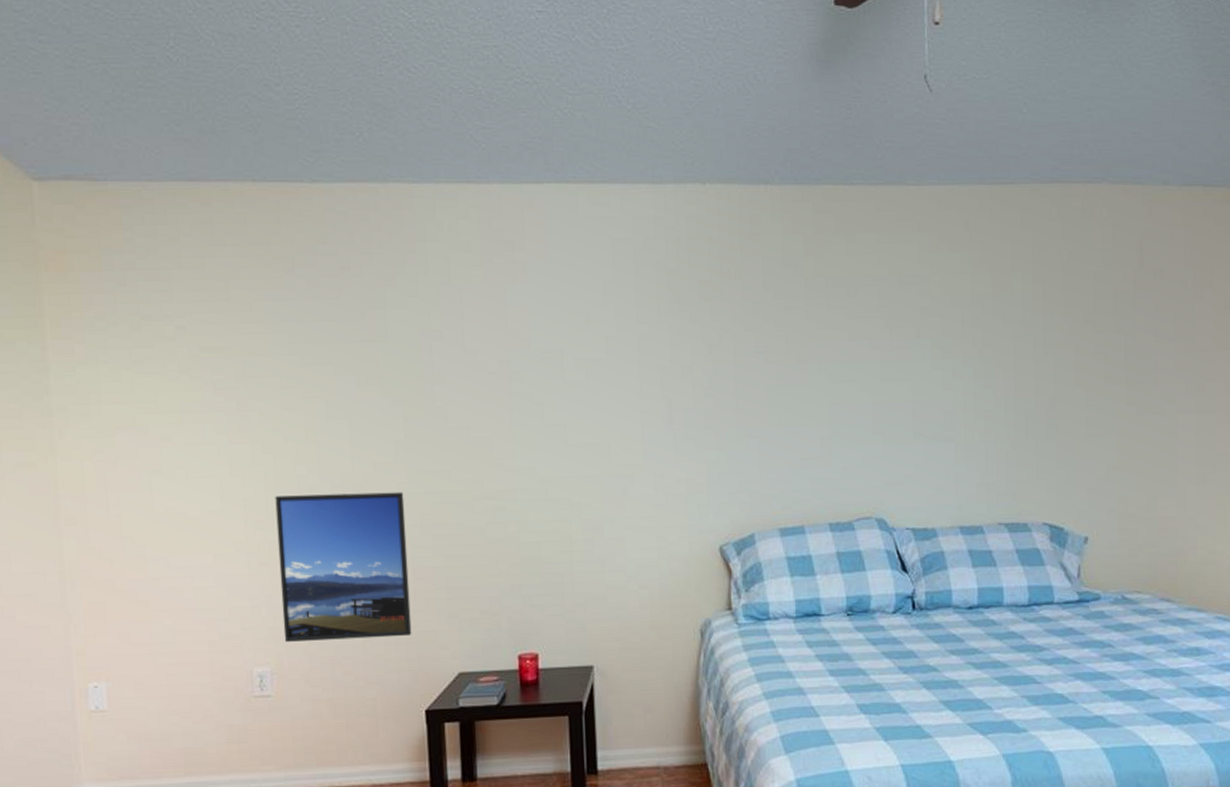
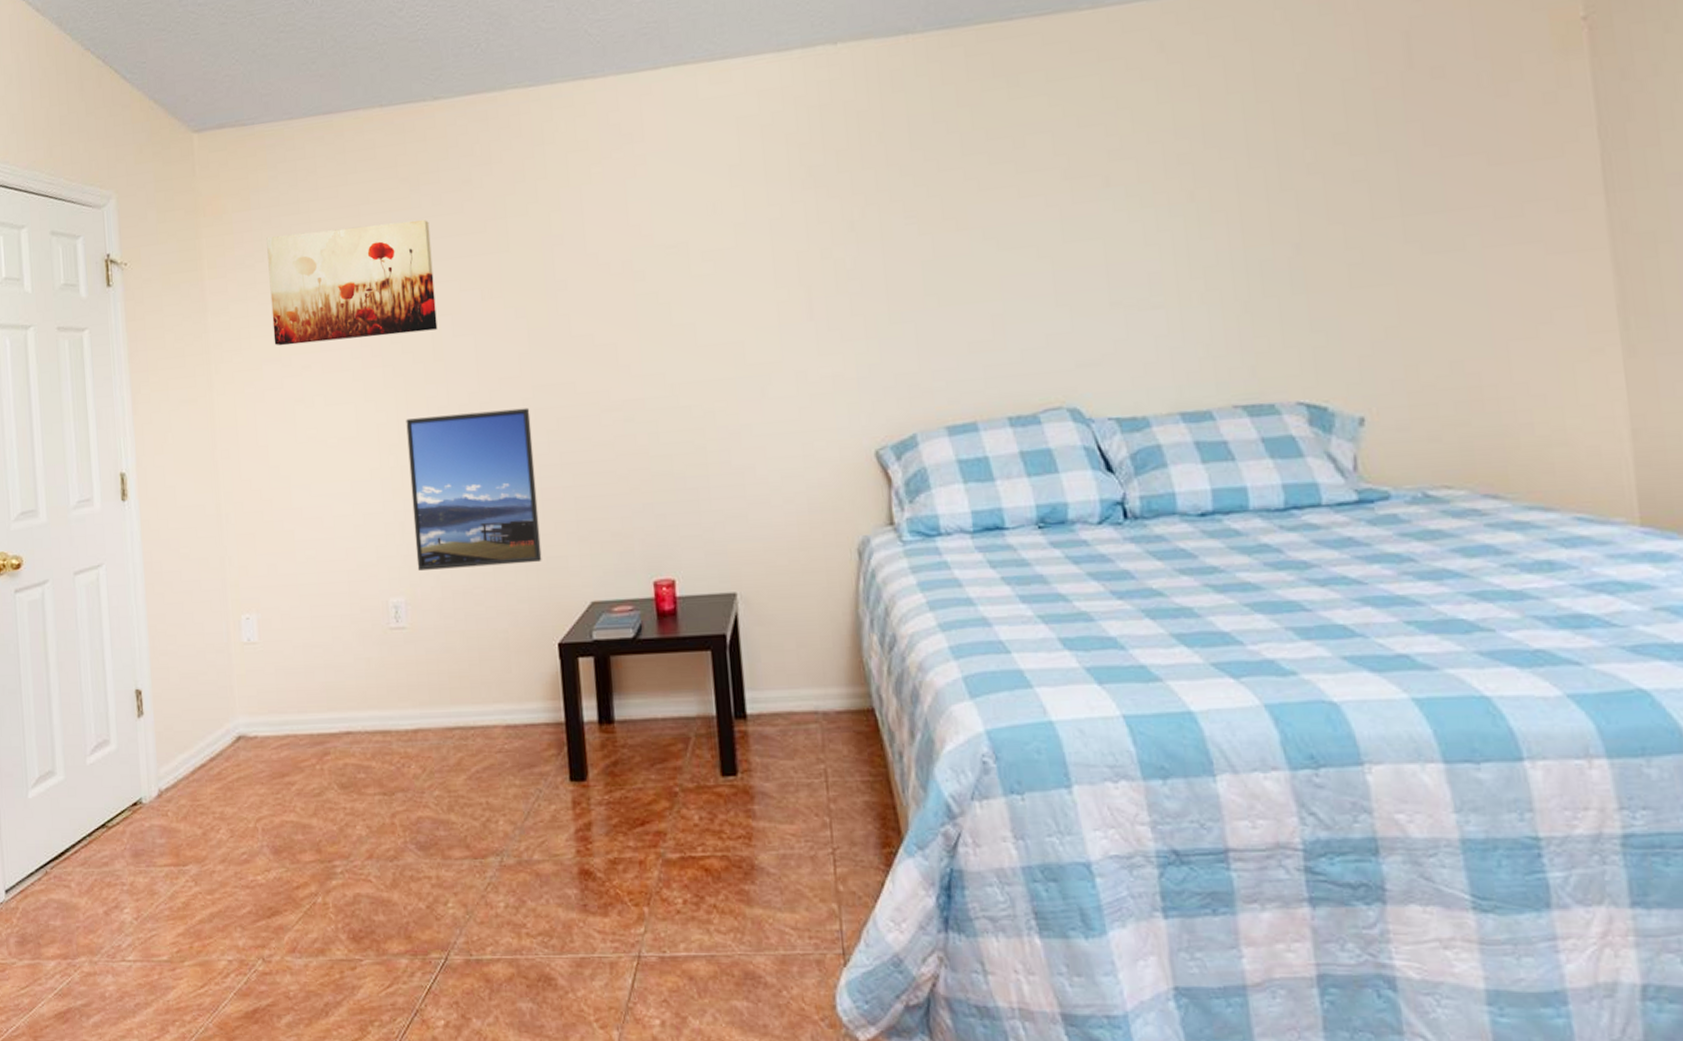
wall art: none [121,300,311,415] -> present [266,219,438,346]

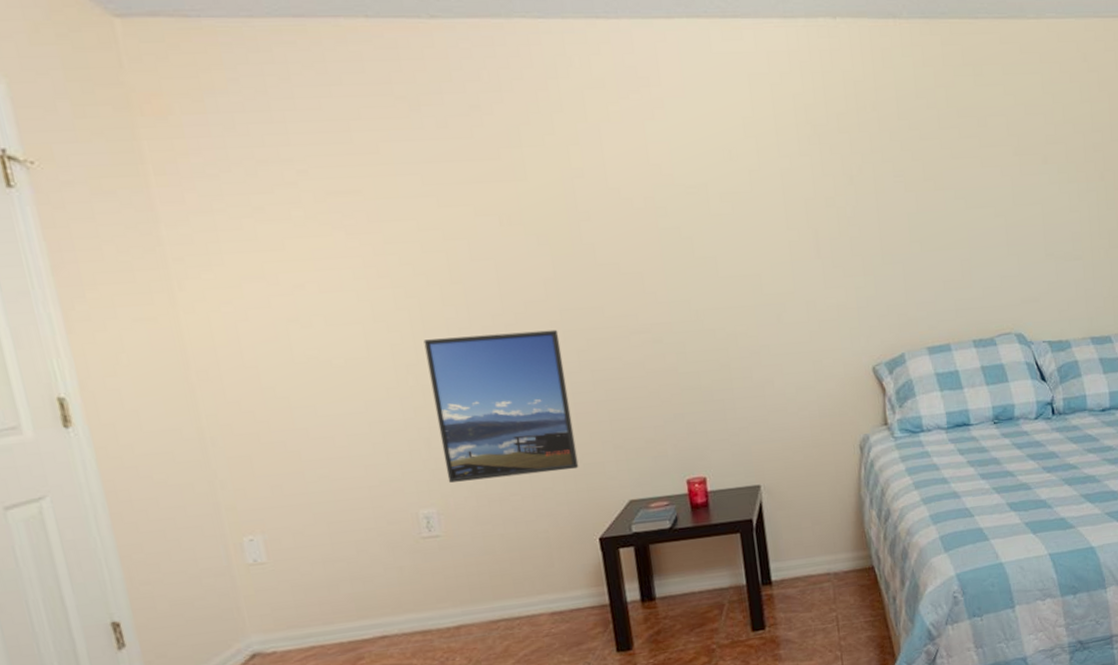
wall art: present [266,219,438,346] -> none [231,141,453,264]

